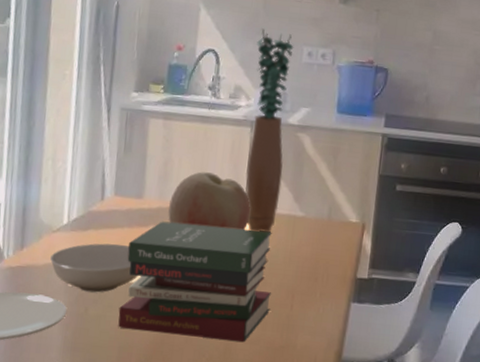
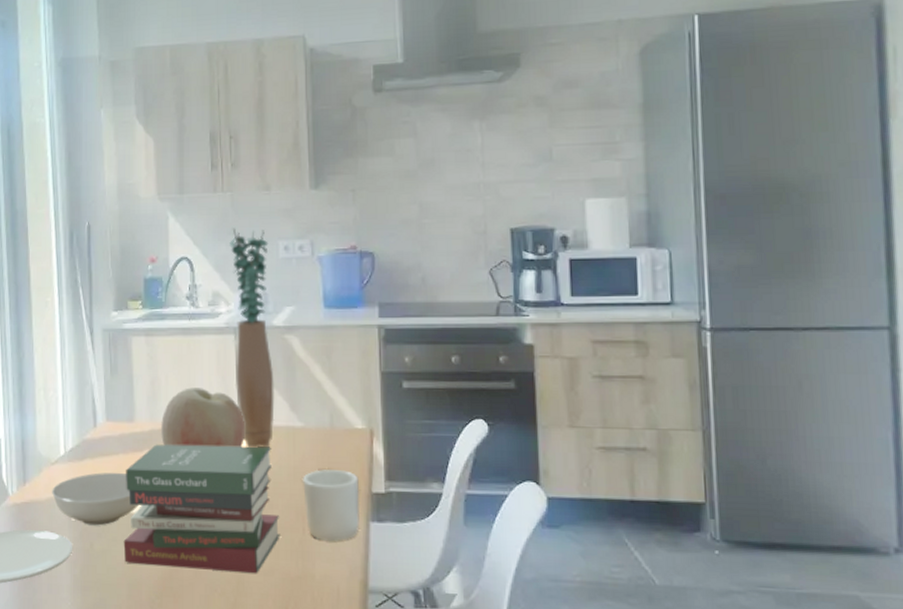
mug: none [295,255,347,318] -> present [303,469,360,541]

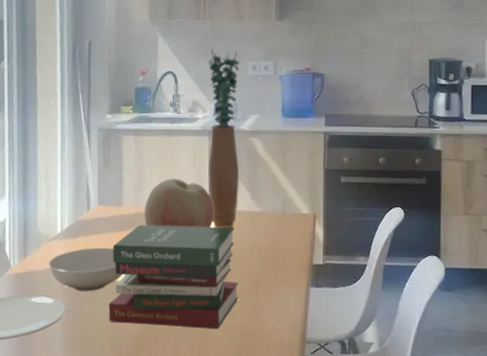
mug: present [303,469,360,541] -> none [258,246,303,303]

